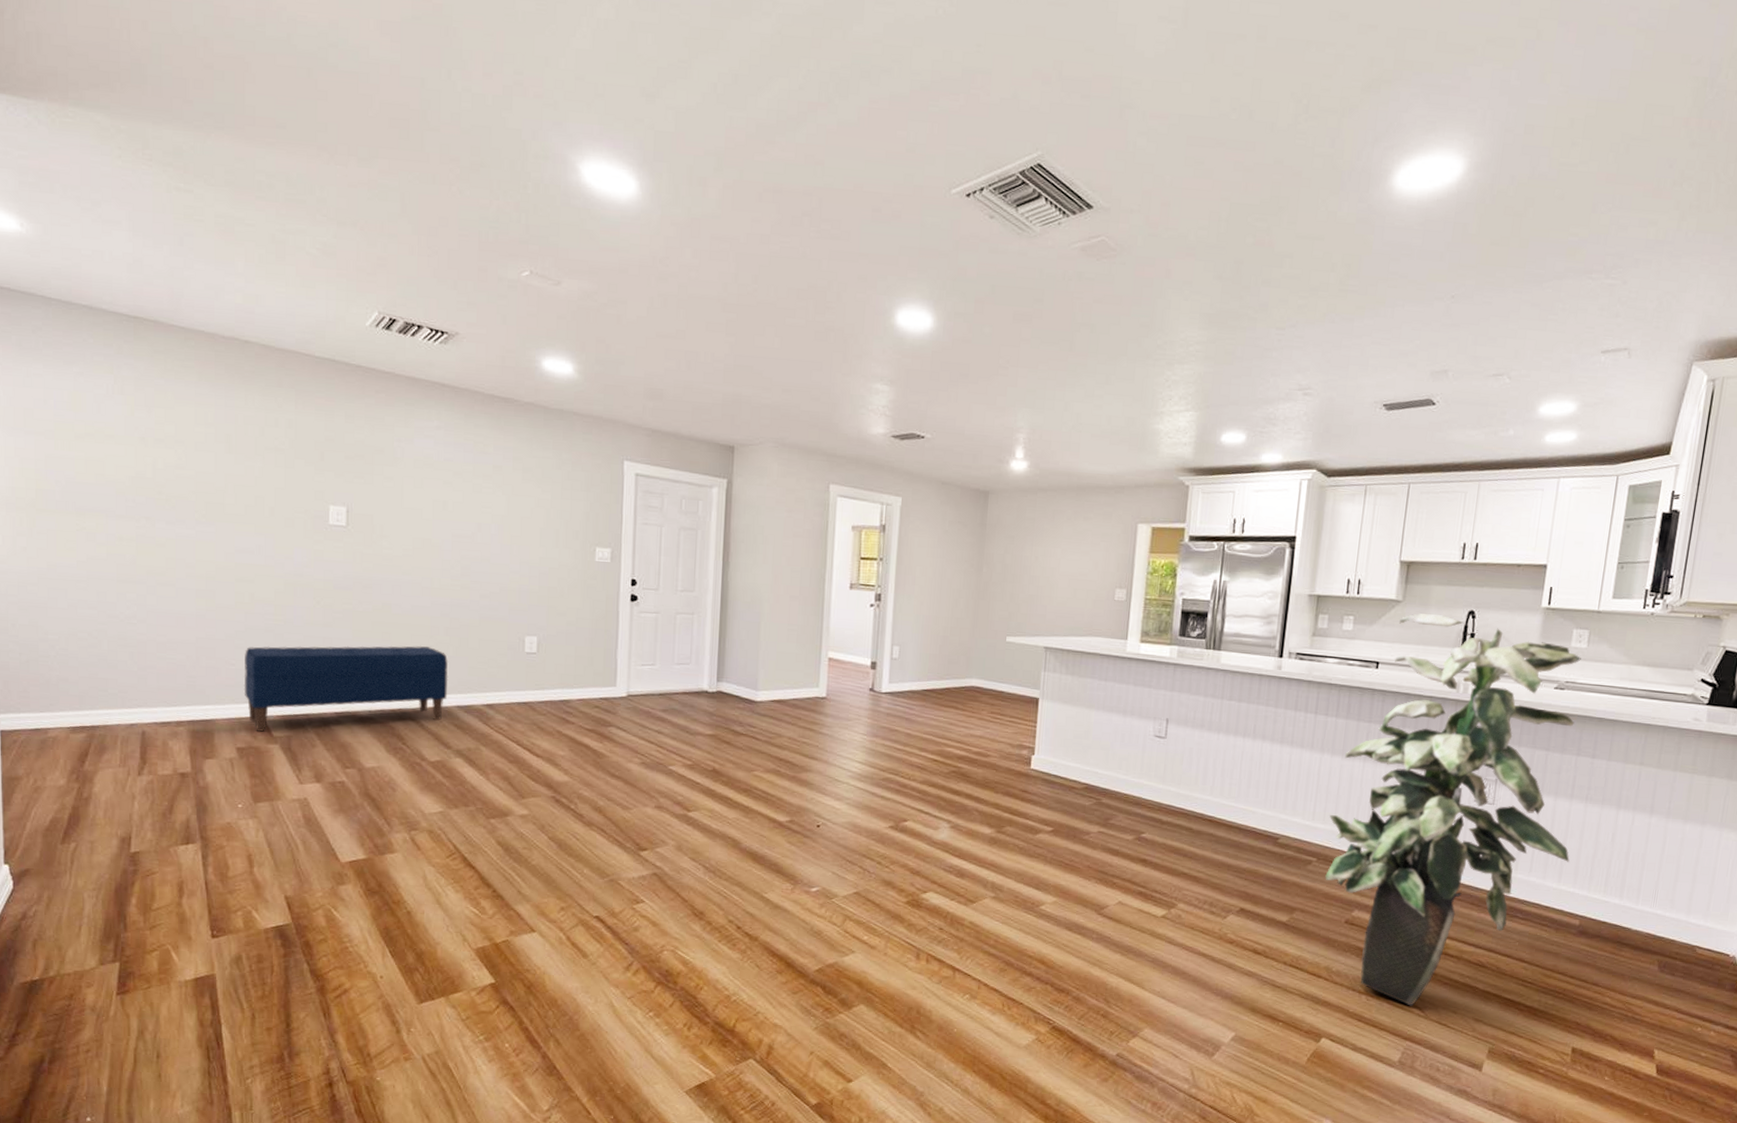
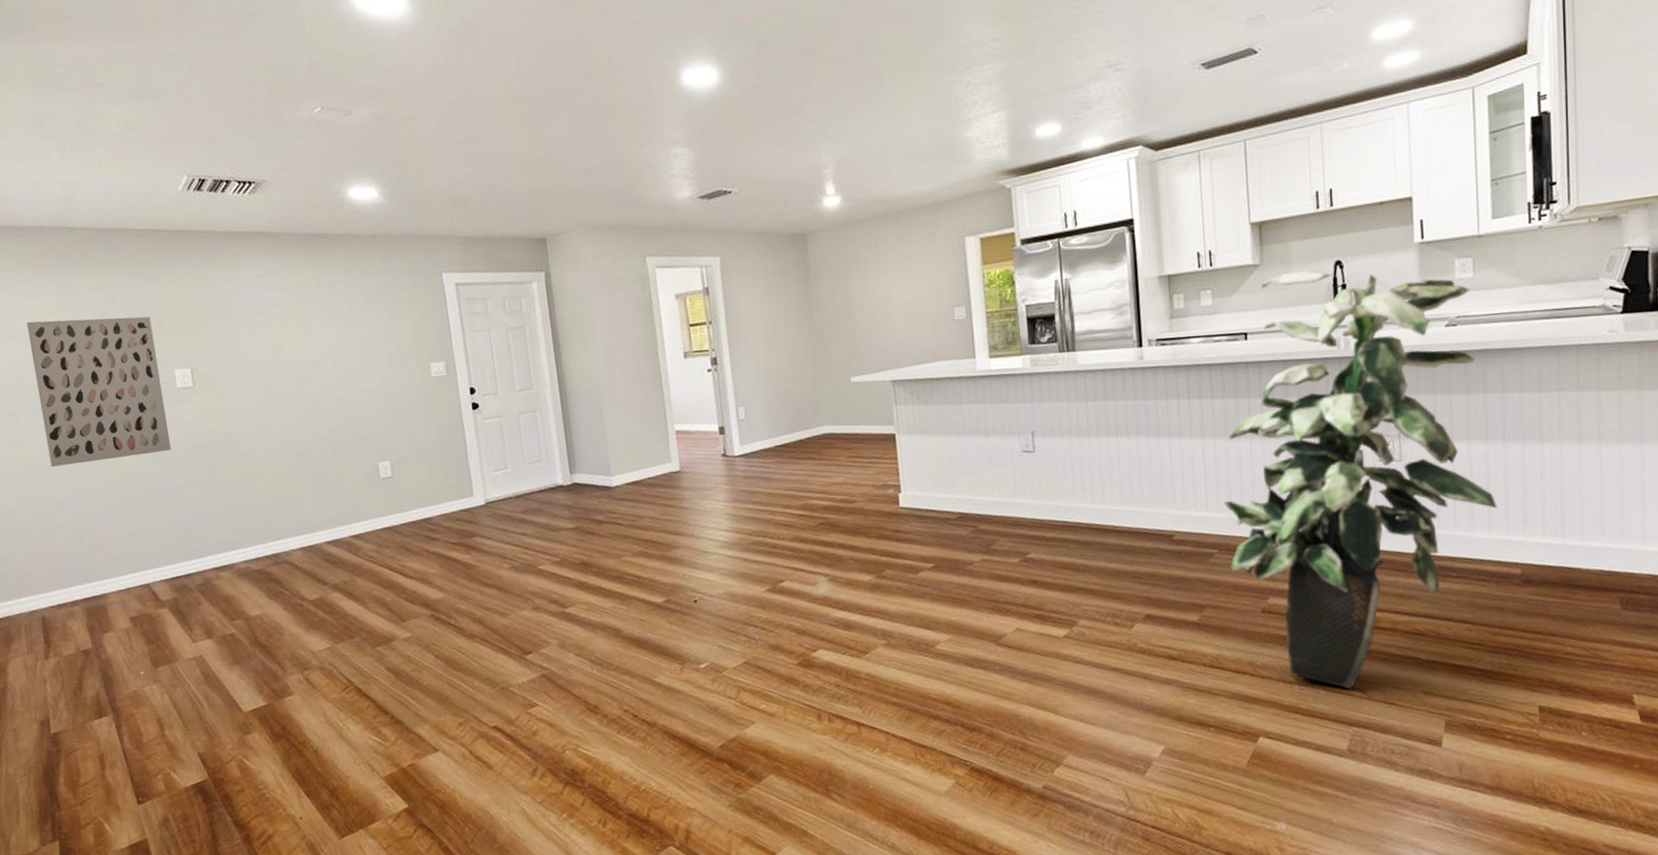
wall art: none [178,427,313,586] -> present [26,316,171,467]
bench: present [243,646,449,732] -> none [121,489,315,599]

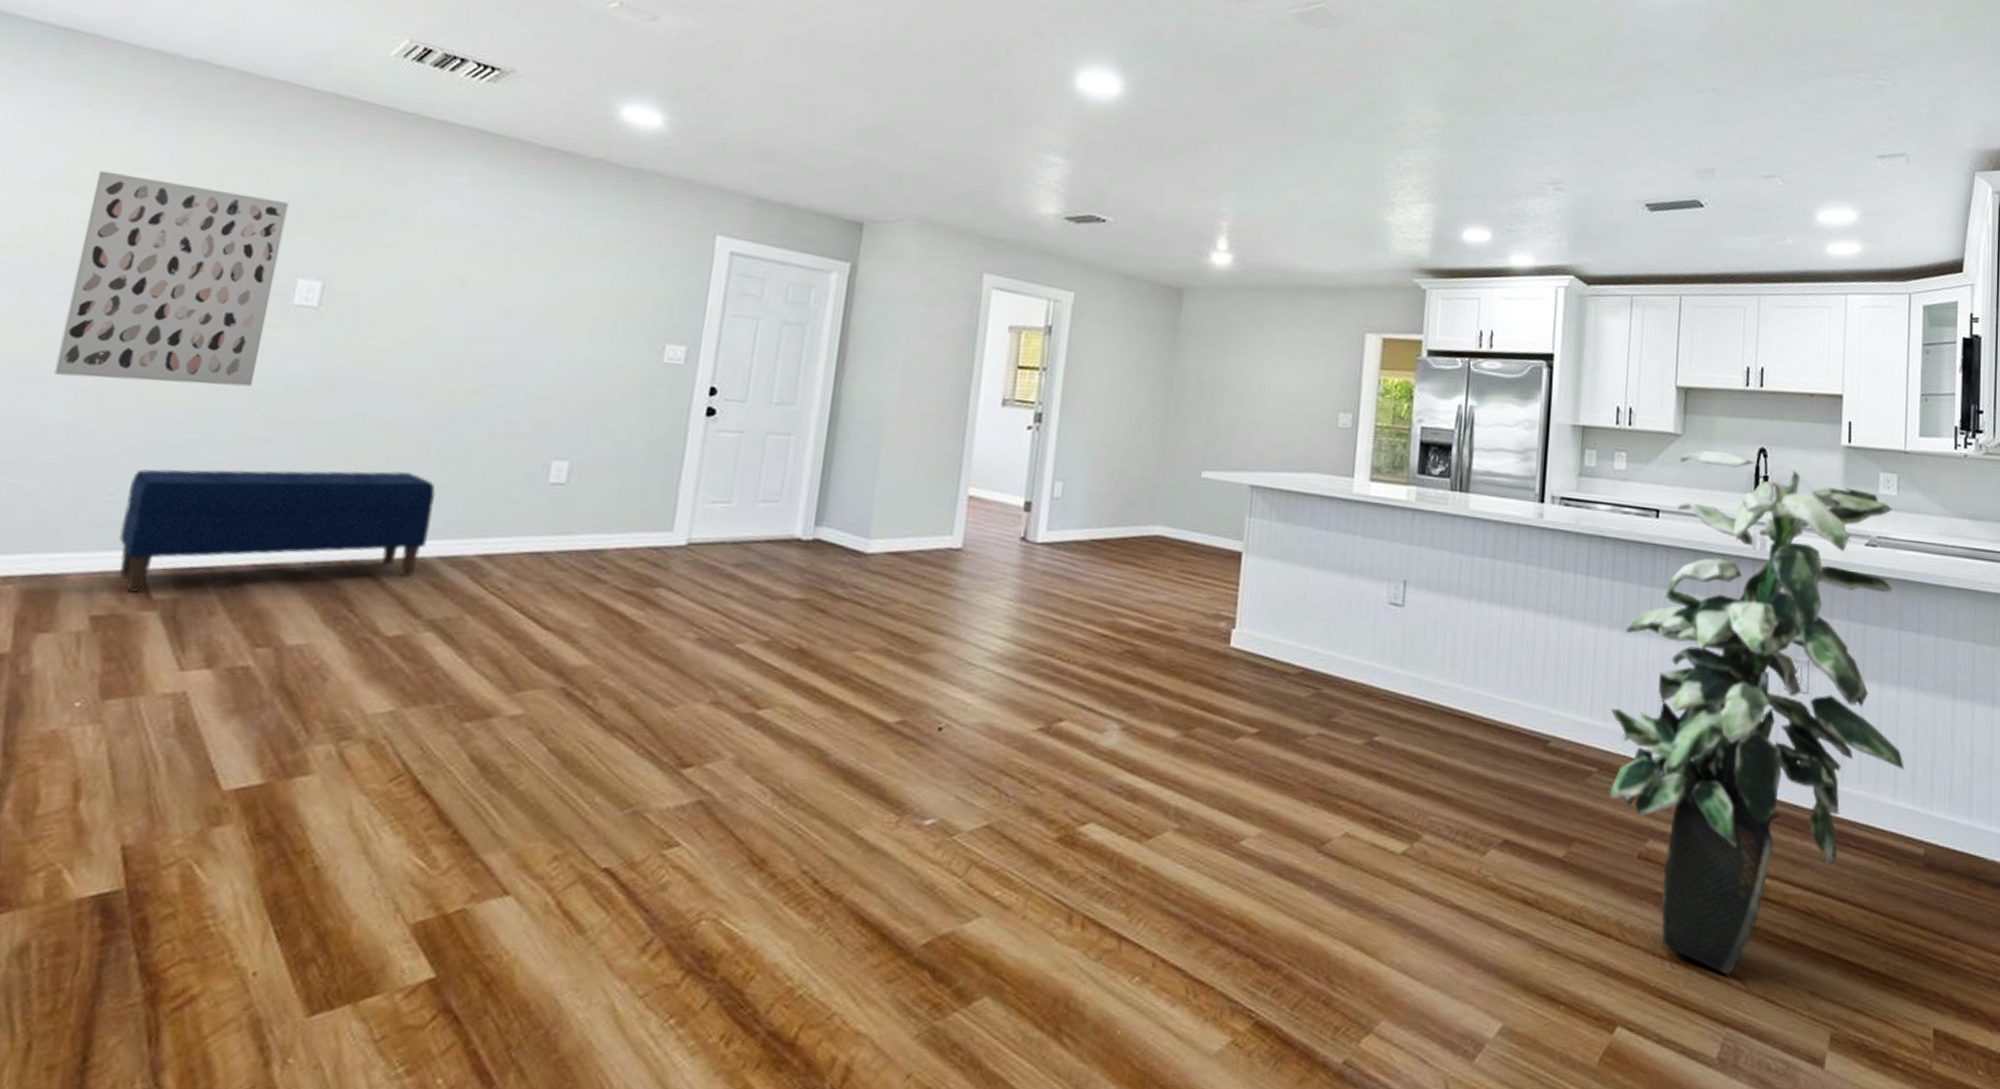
bench: none [121,489,315,599] -> present [119,469,436,593]

